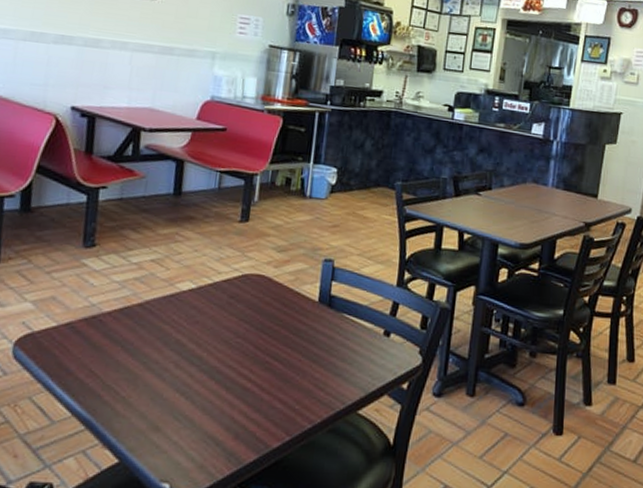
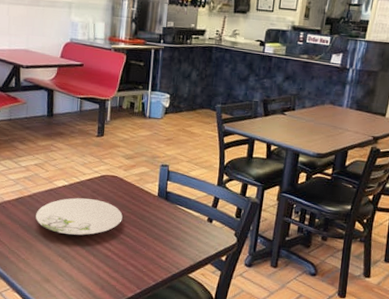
plate: none [145,306,270,361] -> present [35,197,123,236]

